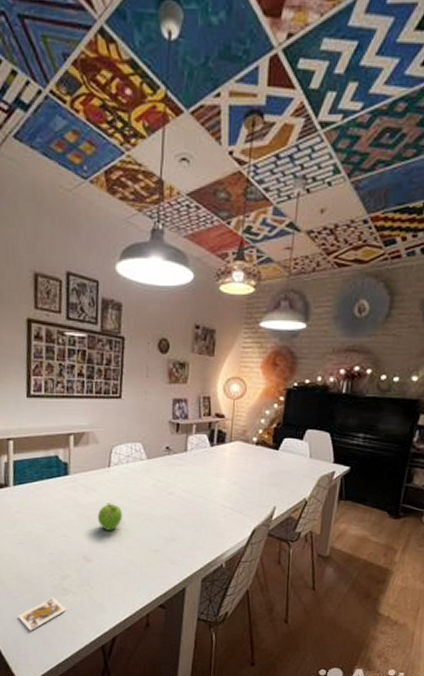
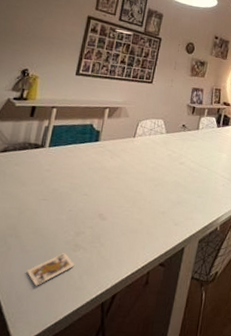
fruit: present [97,503,123,530] -> none [117,167,140,192]

